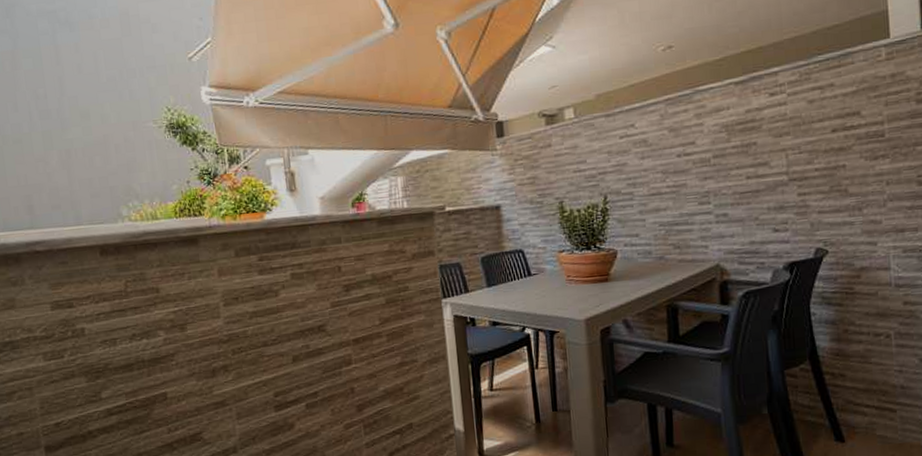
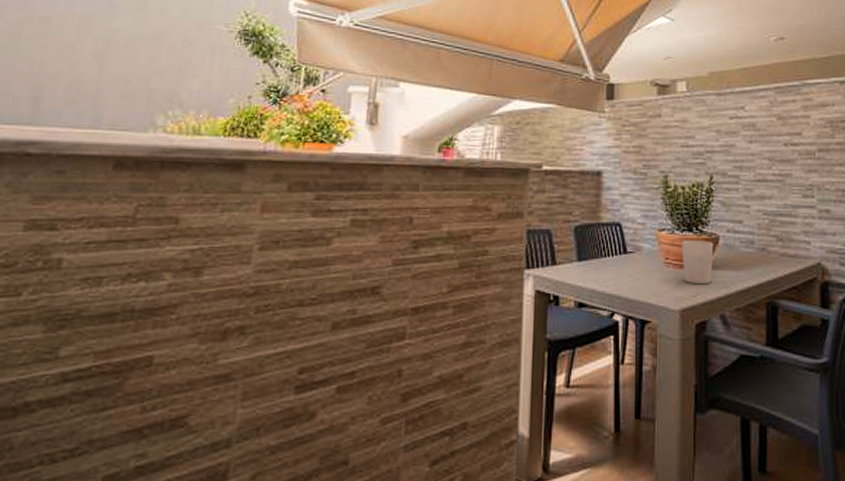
candle holder: none [581,256,613,296] -> present [681,240,714,285]

